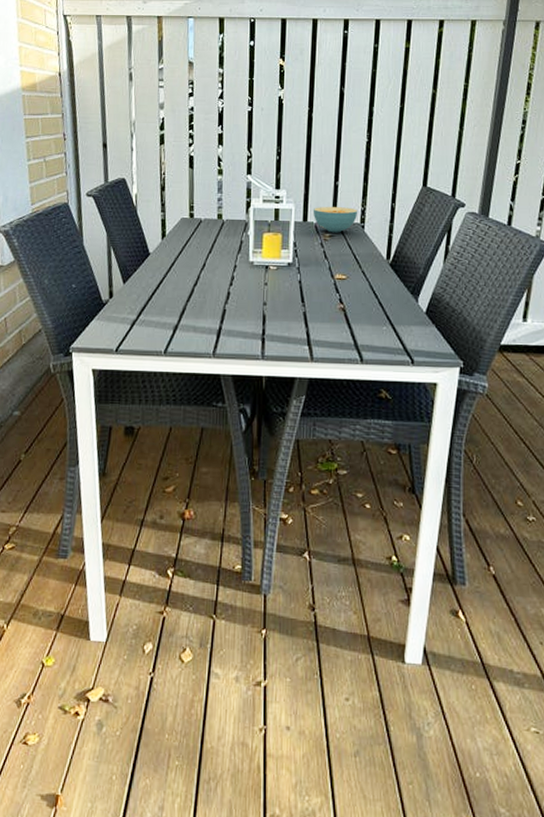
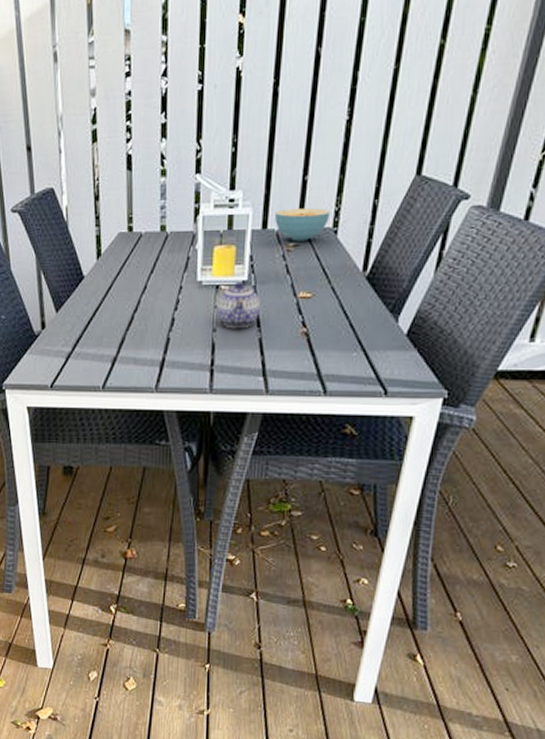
teapot: none [266,263,303,303] -> present [216,281,260,329]

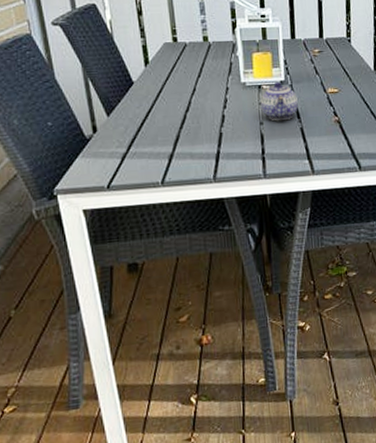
cereal bowl: present [275,208,331,242] -> none [300,23,344,49]

